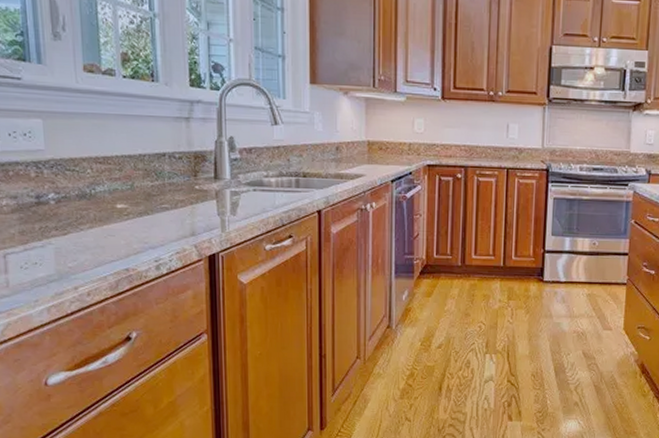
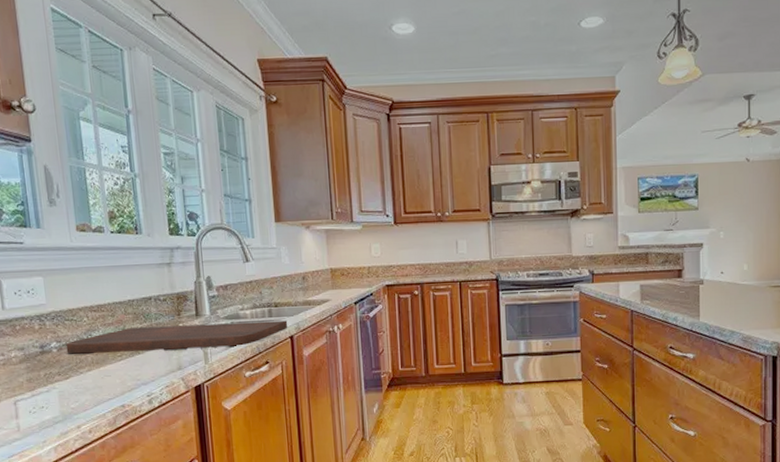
cutting board: none [65,185,316,216] -> present [66,320,288,354]

